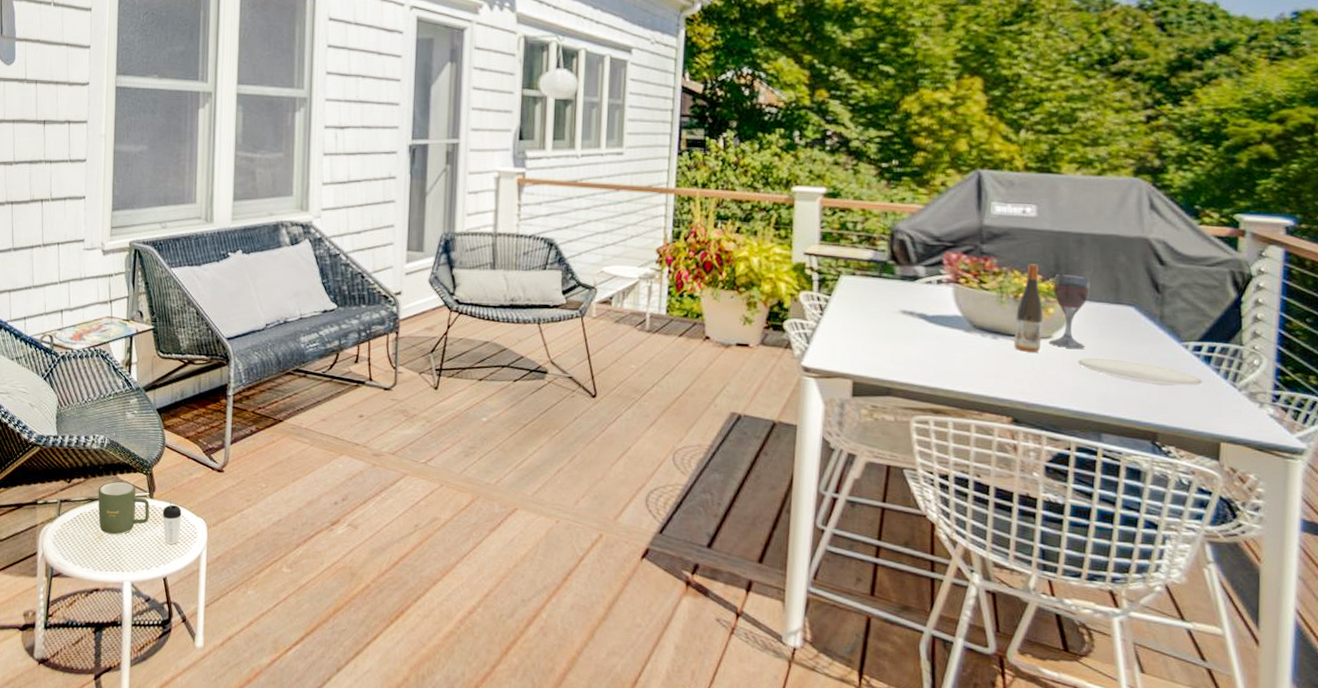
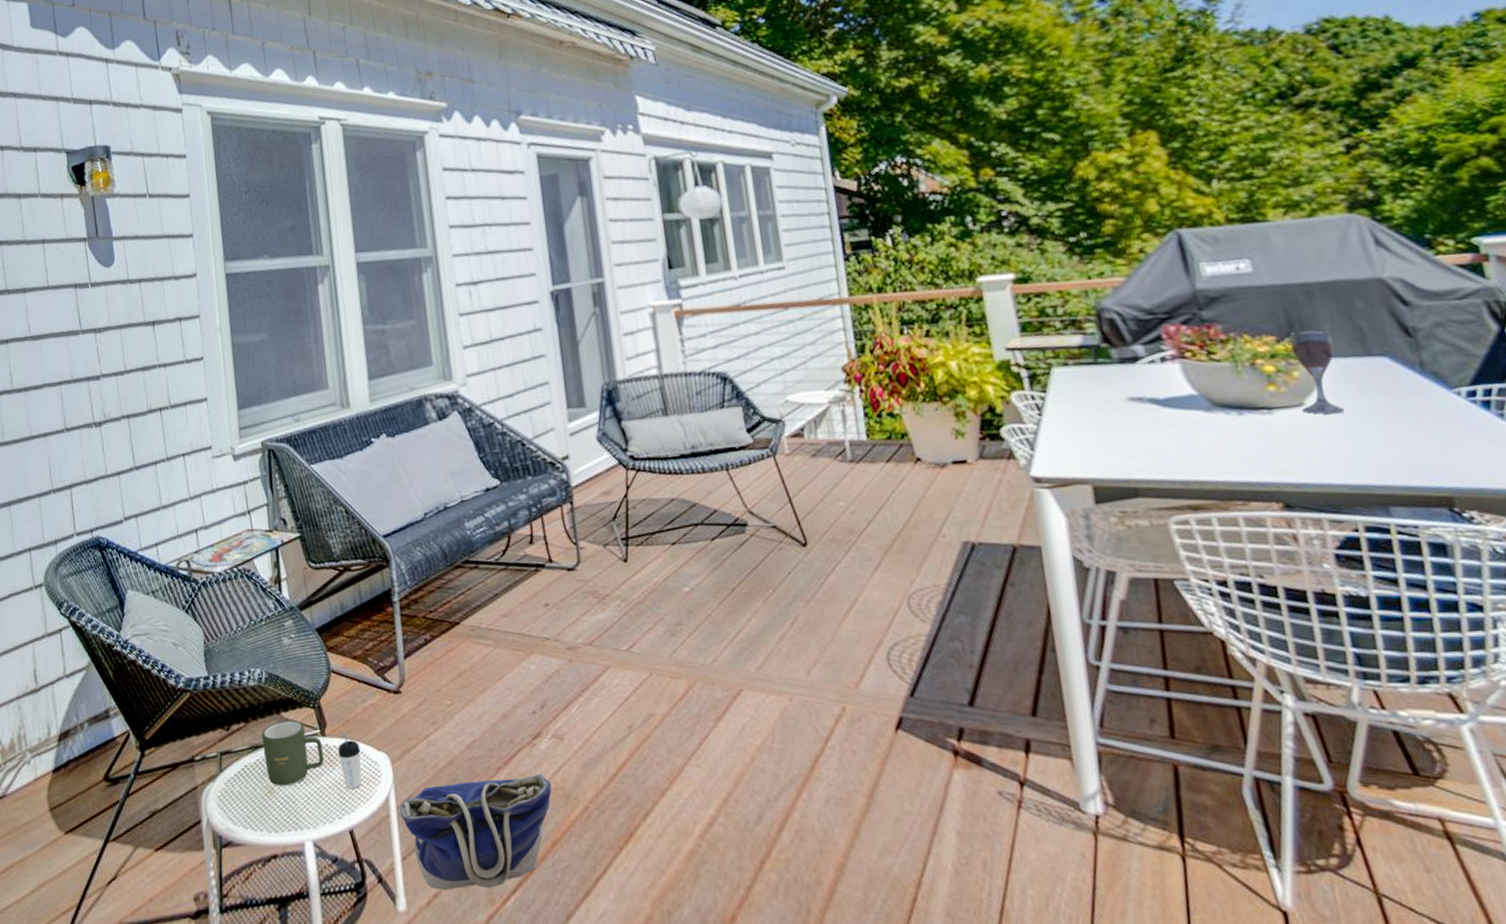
tote bag: none [207,551,341,639] -> present [398,773,552,890]
wine bottle: present [1013,264,1043,352] -> none [1256,324,1295,425]
plate: present [1078,357,1203,386] -> none [1340,418,1489,443]

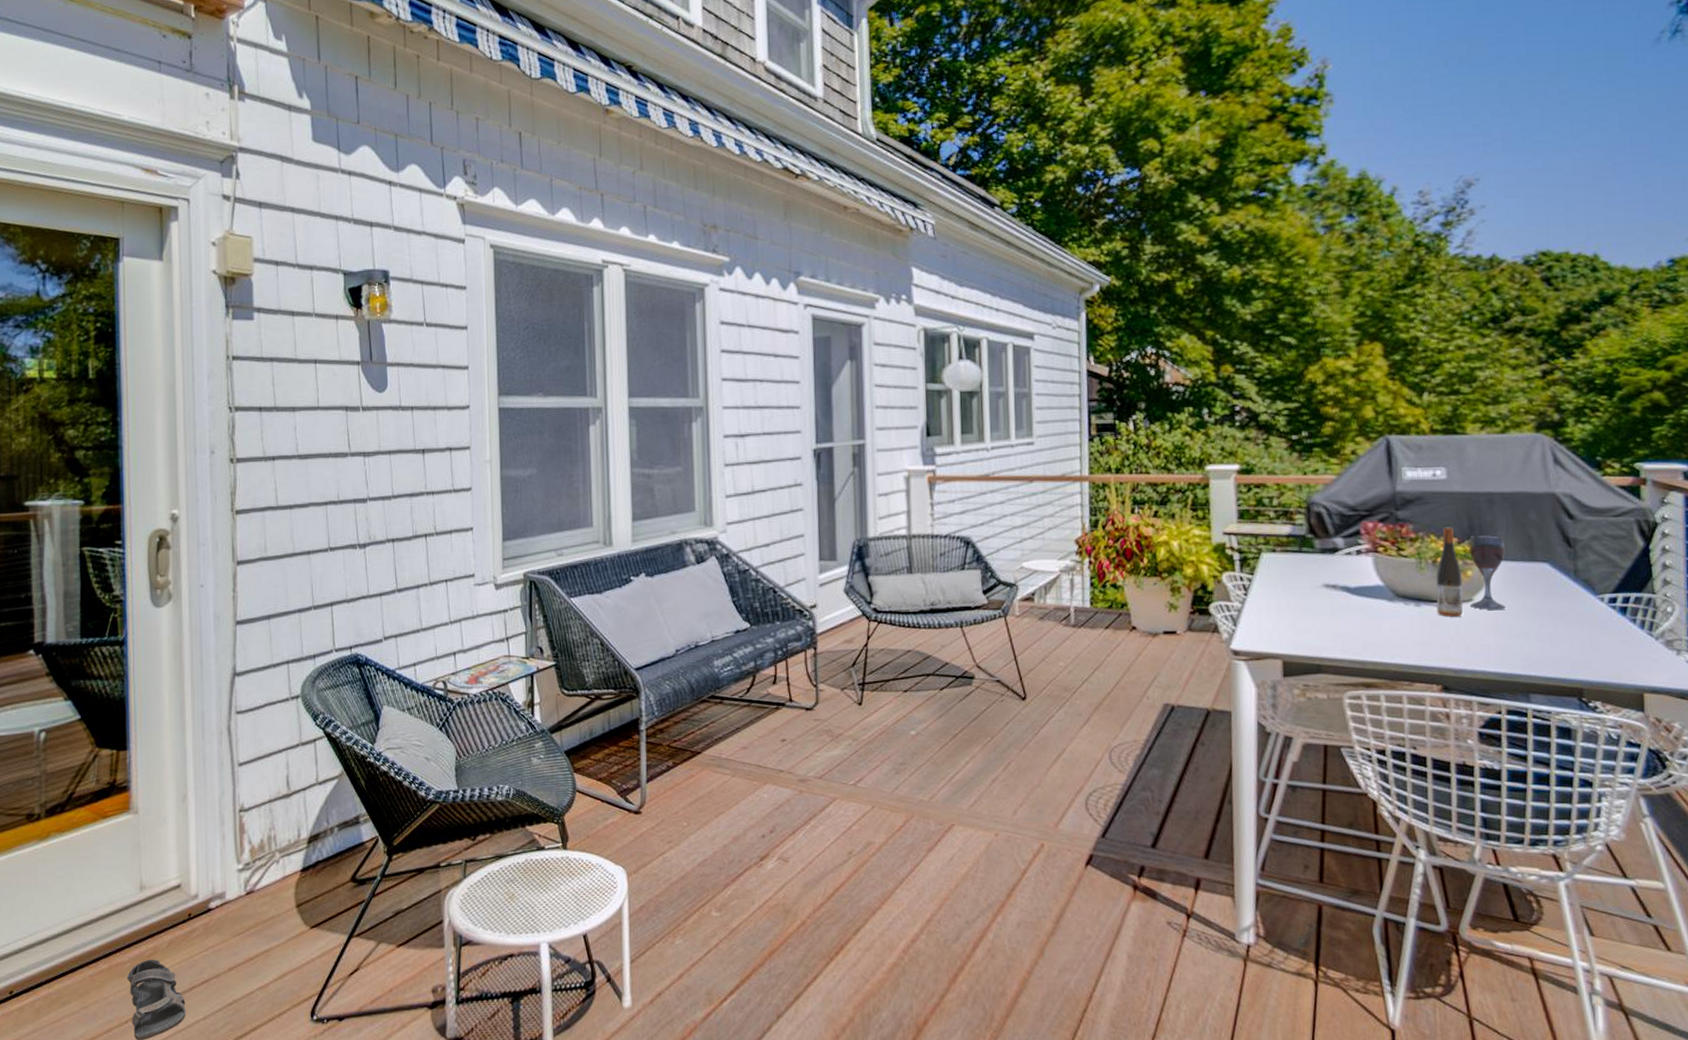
mug: present [261,720,324,787] -> none [506,833,564,894]
beverage cup: present [338,731,363,790] -> none [577,845,599,898]
tote bag: present [398,773,552,890] -> none [630,890,773,990]
wine bottle: none [1256,324,1295,425] -> present [1436,527,1463,617]

